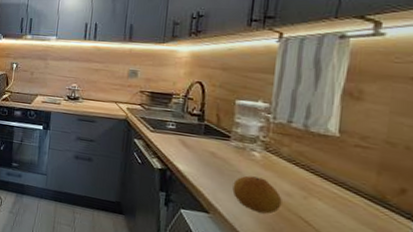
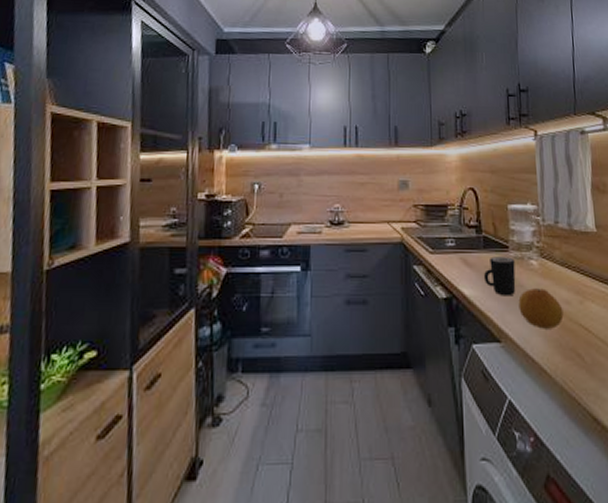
mug: none [199,142,235,179] -> present [483,256,516,296]

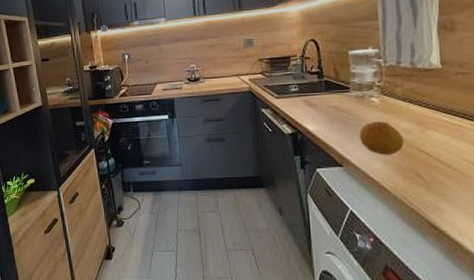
mug: present [483,256,516,296] -> none [325,96,357,130]

